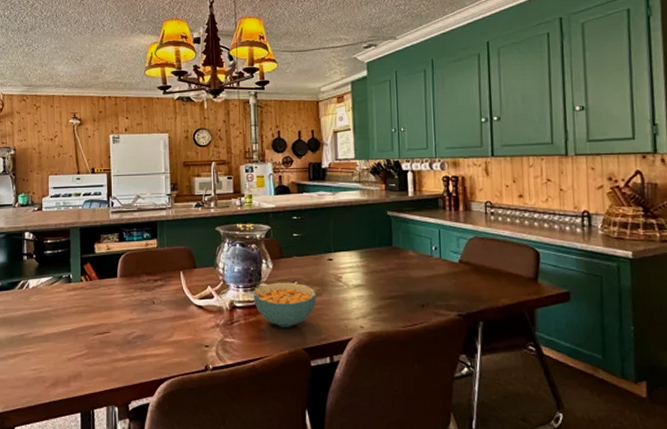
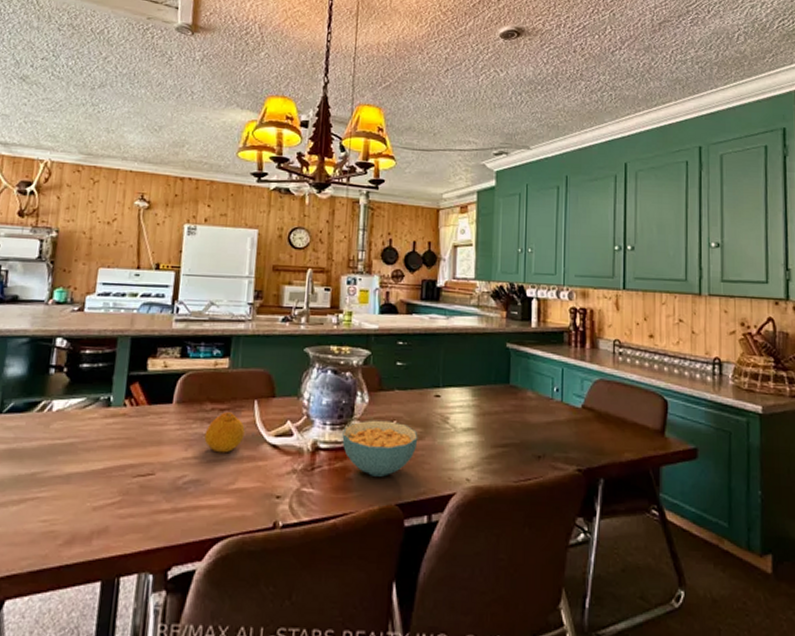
fruit: none [144,282,175,314] -> present [204,412,245,453]

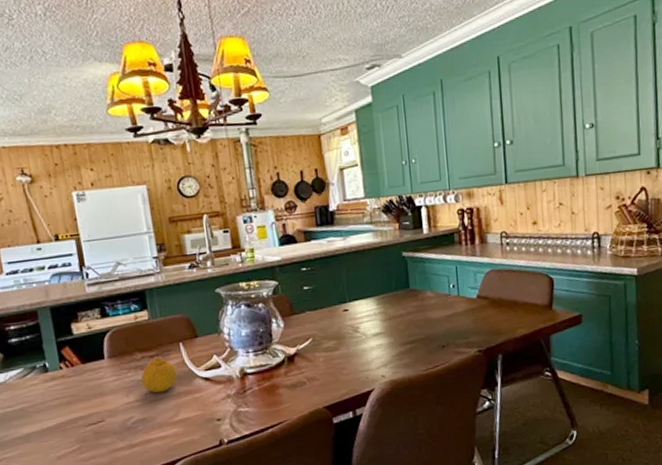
cereal bowl: present [342,420,418,477] -> none [265,339,334,388]

